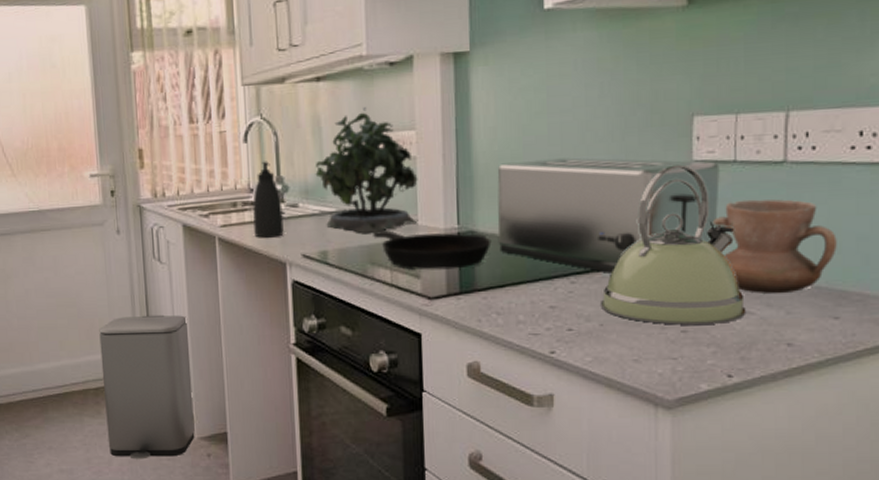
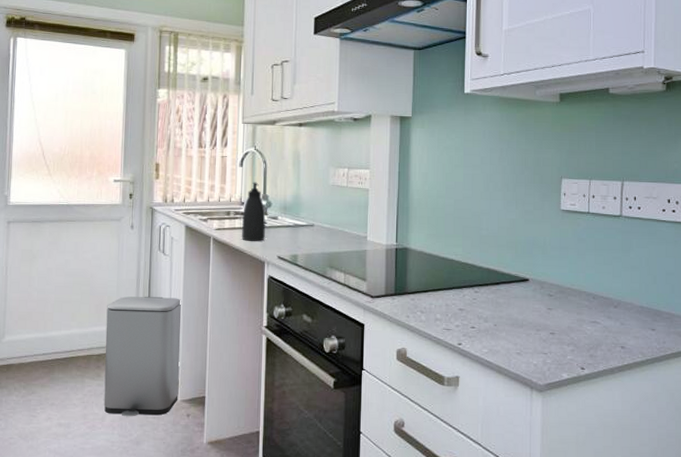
potted plant: present [315,107,418,234] -> none [293,149,369,244]
frying pan: present [373,230,492,270] -> none [333,242,420,276]
toaster: present [497,157,720,273] -> none [424,199,578,287]
kettle: present [601,164,747,325] -> none [495,211,595,329]
ceramic jug: present [714,199,837,293] -> none [574,240,654,309]

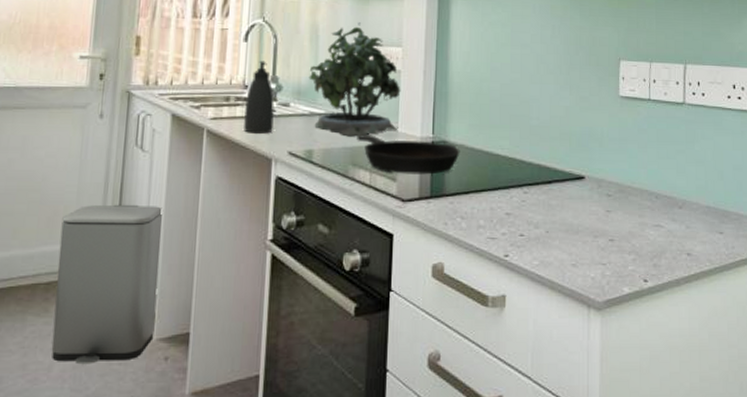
potted plant: none [293,149,369,244] -> present [309,22,401,137]
frying pan: none [333,242,420,276] -> present [357,134,460,175]

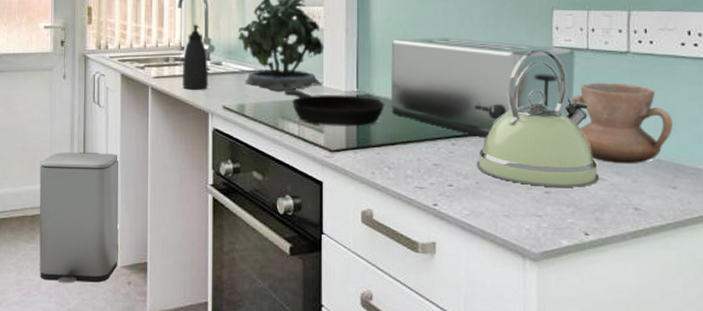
toaster: none [465,83,639,186] -> present [390,37,575,138]
kettle: none [547,98,658,234] -> present [477,49,600,187]
ceramic jug: none [634,131,720,210] -> present [571,82,673,163]

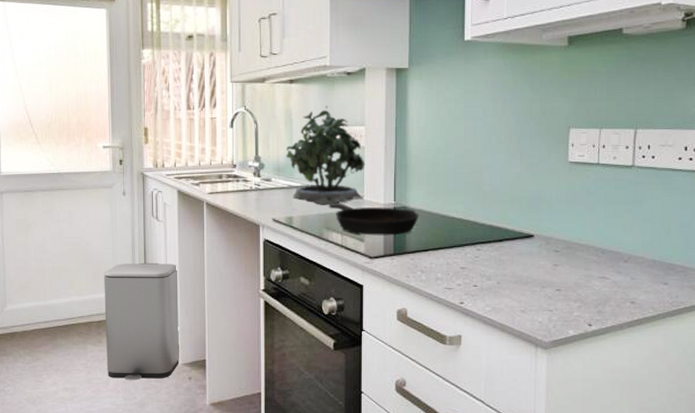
soap dispenser: present [181,24,208,90] -> none [234,143,259,204]
toaster: present [390,37,575,138] -> none [424,154,587,244]
kettle: present [477,49,600,187] -> none [499,164,603,285]
ceramic jug: present [571,82,673,163] -> none [582,193,667,263]

